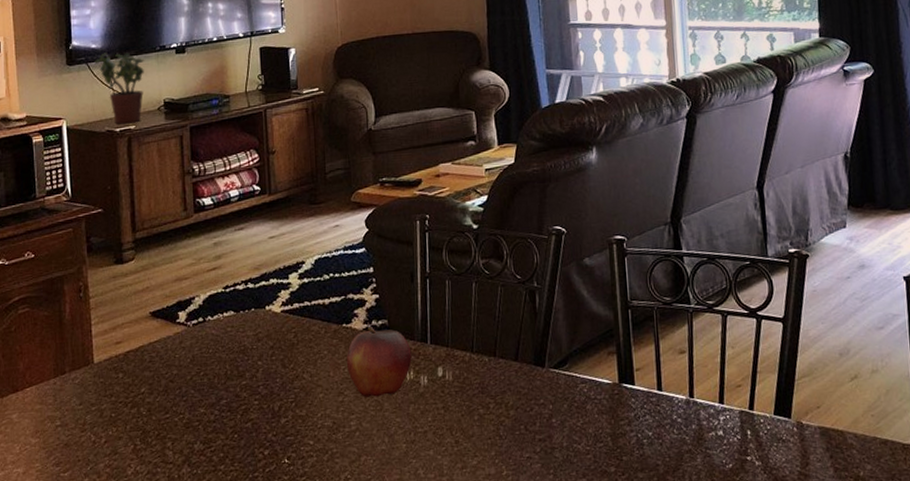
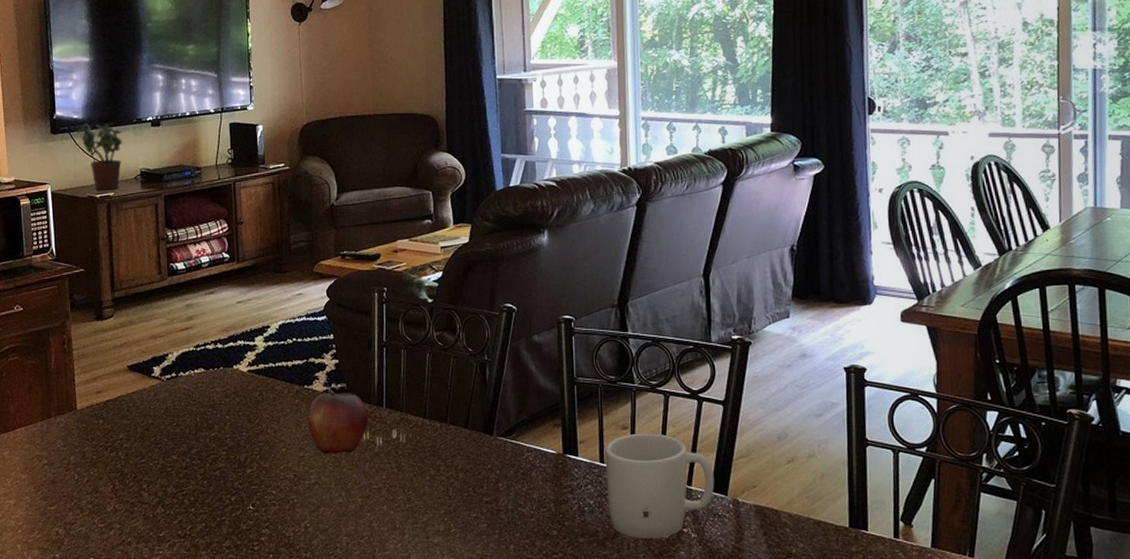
mug: none [662,356,777,470] -> present [605,433,715,539]

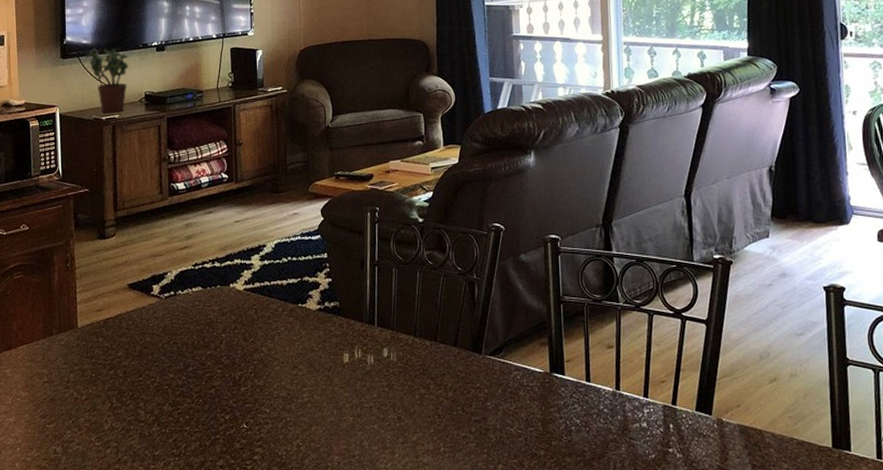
fruit: present [307,388,368,454] -> none [300,307,360,372]
mug: present [605,433,715,539] -> none [591,352,699,459]

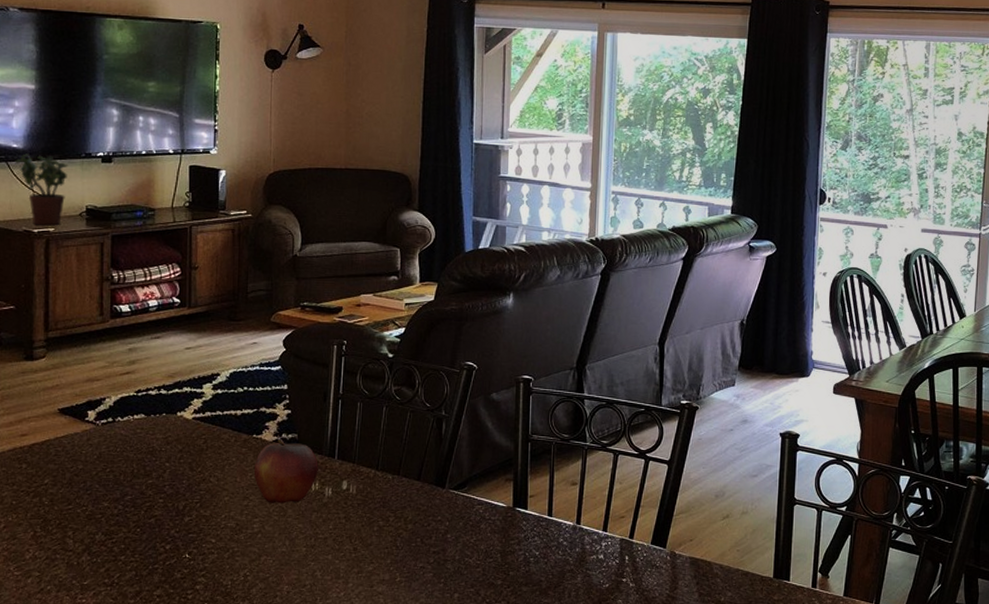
fruit: none [300,307,360,372] -> present [253,438,319,504]

